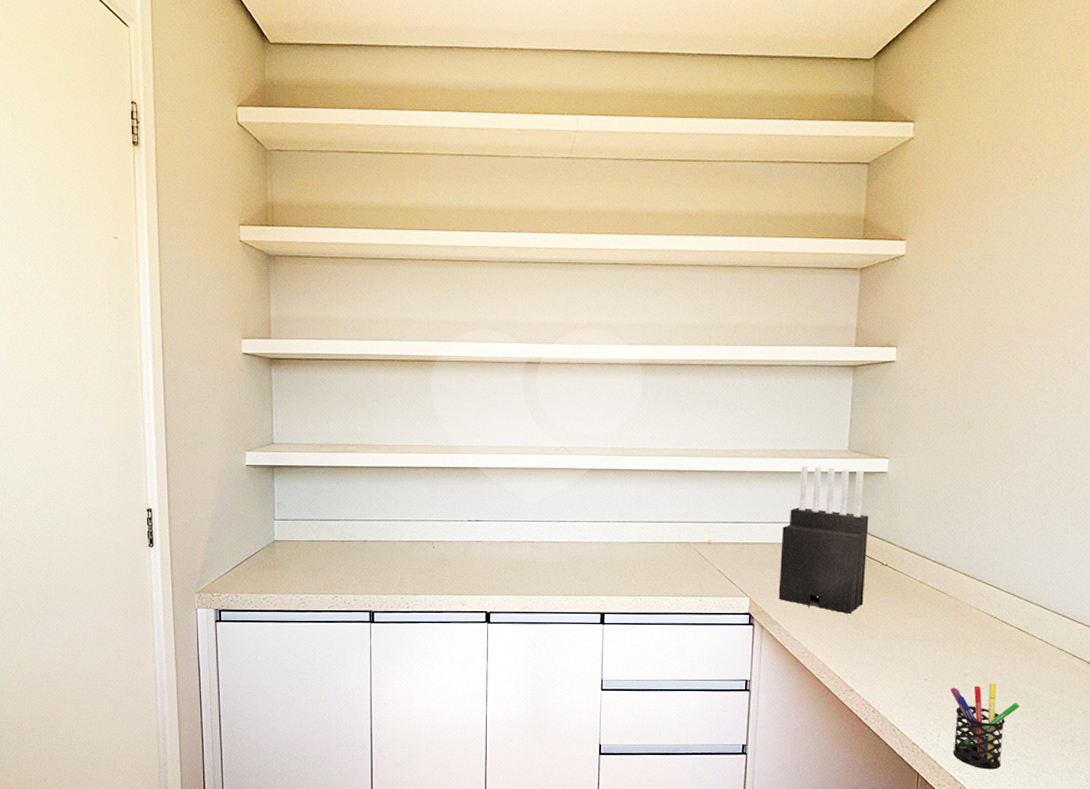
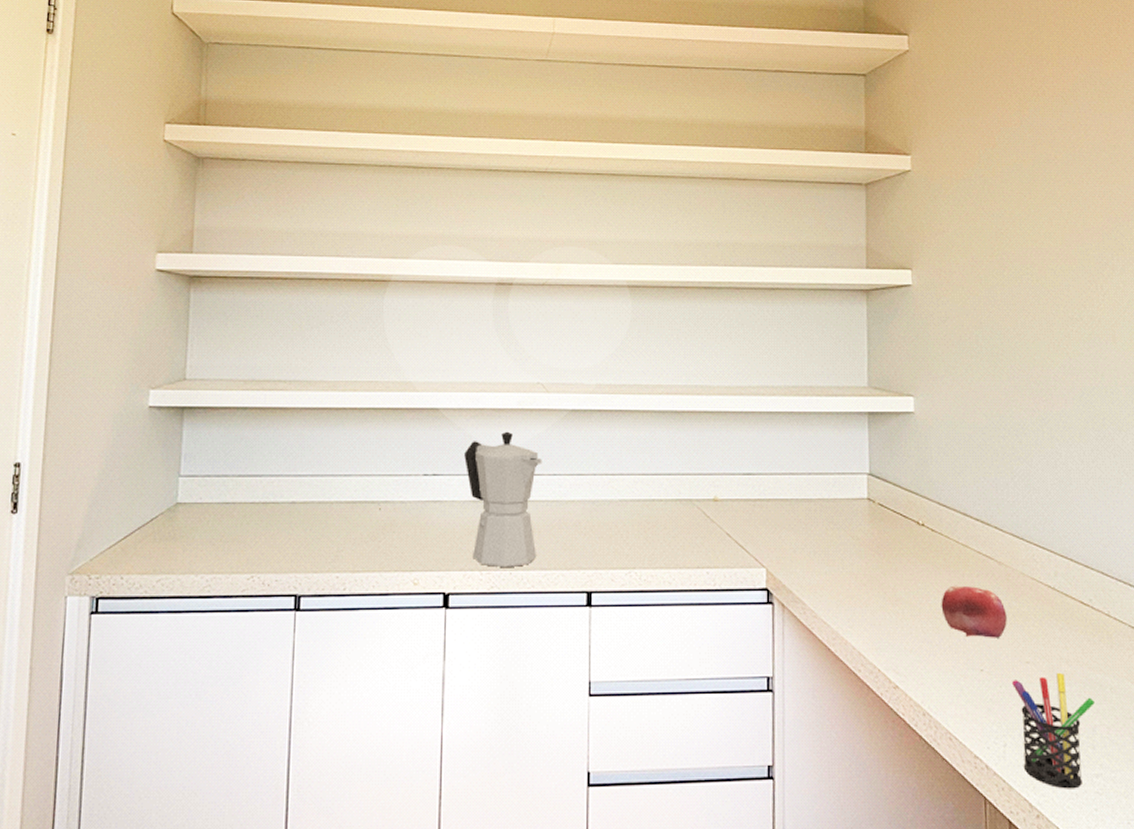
moka pot: none [501,486,565,594] -> present [464,431,542,568]
knife block: present [778,465,869,614] -> none [799,405,901,587]
fruit: none [896,613,952,655] -> present [941,585,1007,638]

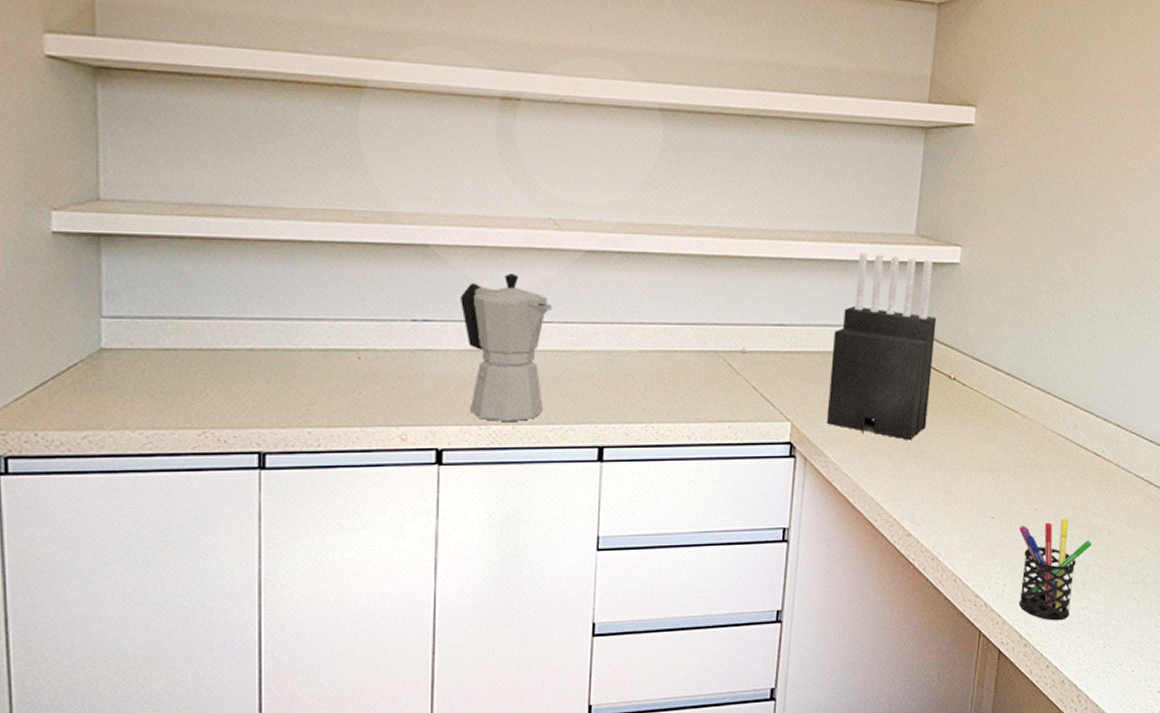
knife block: none [799,405,901,587] -> present [826,252,937,440]
fruit: present [941,585,1007,638] -> none [962,438,1024,488]

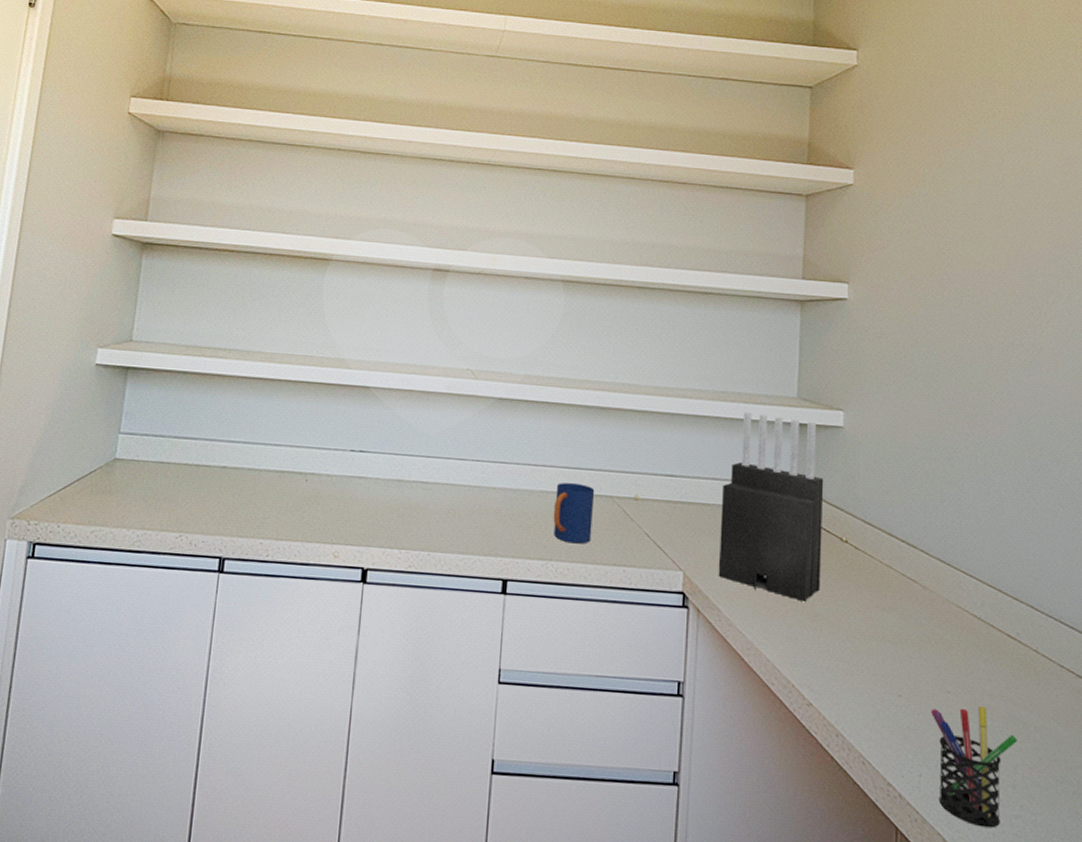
moka pot: present [461,273,552,423] -> none [391,414,467,549]
mug: none [653,340,699,403] -> present [553,482,595,544]

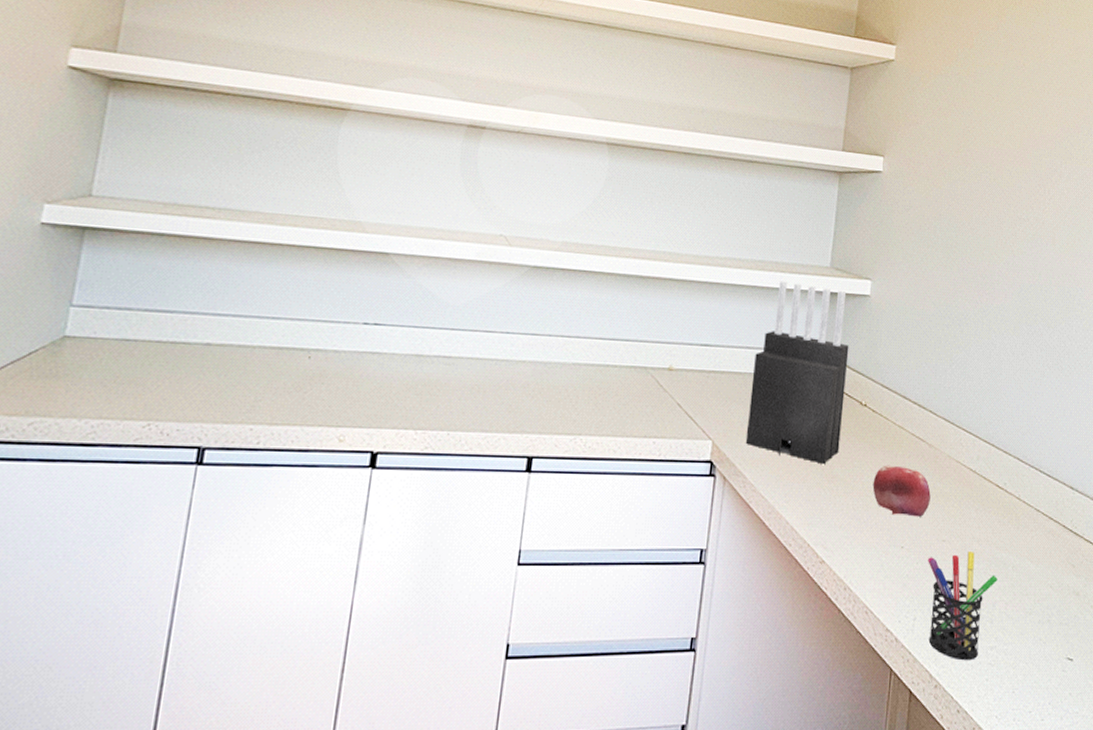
mug: present [553,482,595,544] -> none [584,354,629,417]
fruit: none [861,606,929,664] -> present [872,465,931,517]

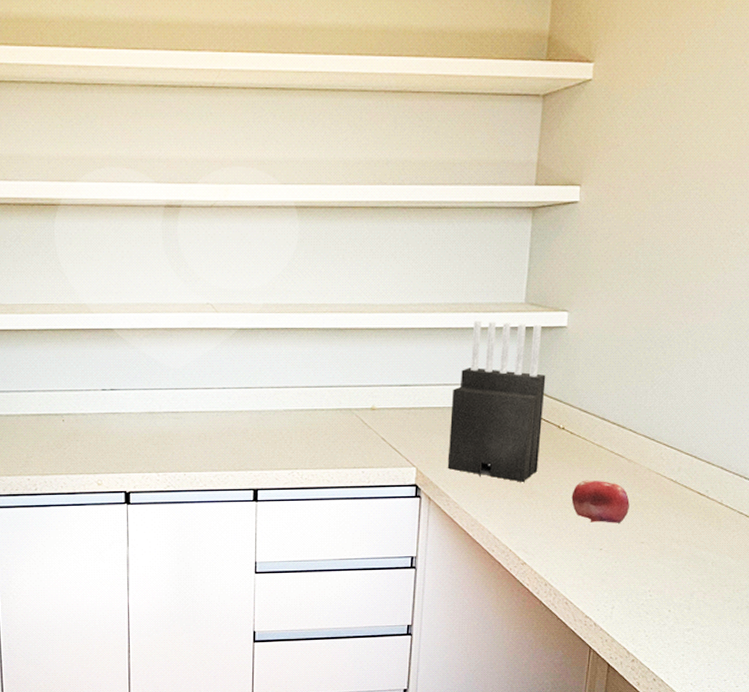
pen holder: present [928,550,997,661] -> none [626,550,696,640]

